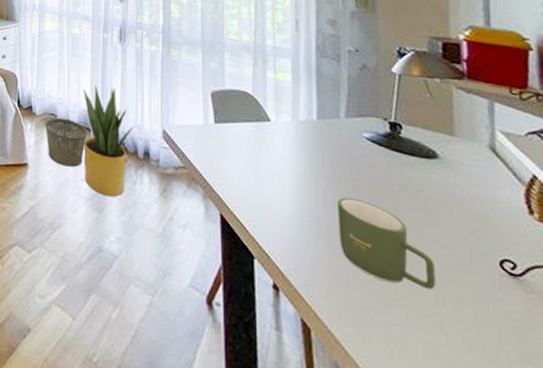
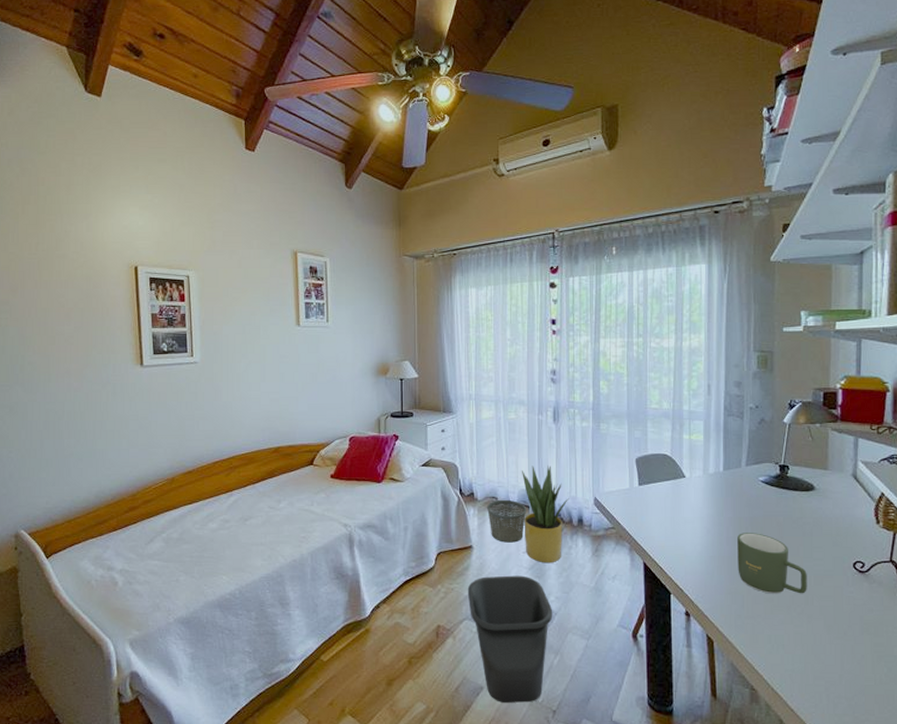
waste bin: none [19,200,113,360] -> present [467,575,553,703]

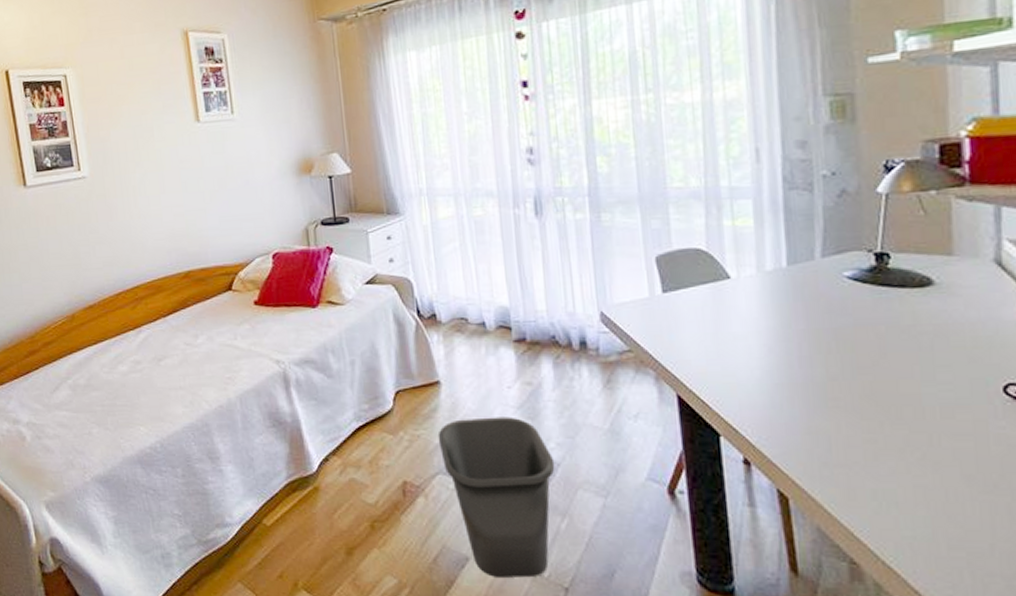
basket: present [486,499,527,543] -> none [453,320,509,376]
planter: present [522,465,569,563] -> none [497,273,565,400]
mug: present [737,533,807,594] -> none [815,349,930,433]

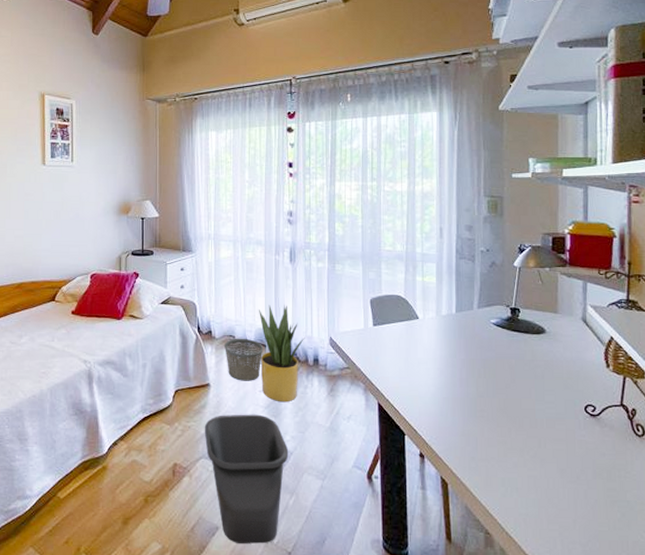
basket: none [453,320,509,376] -> present [223,338,264,381]
planter: none [497,273,565,400] -> present [259,305,305,403]

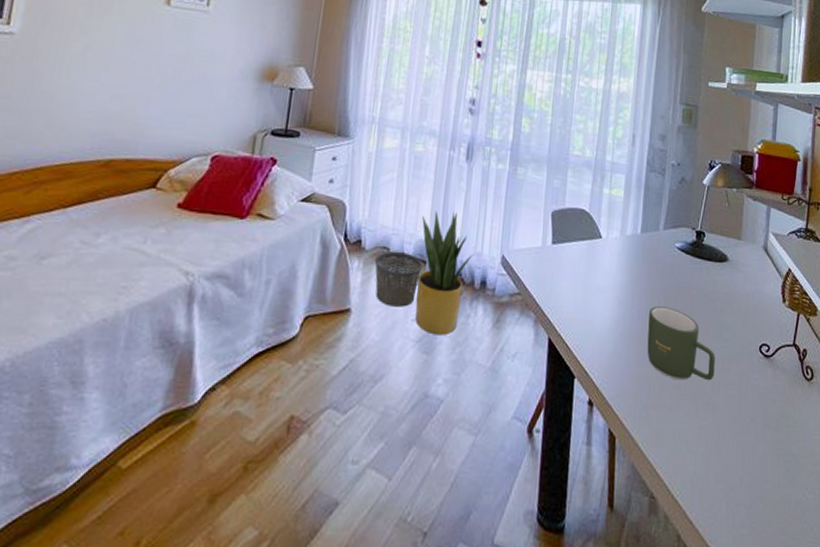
waste bin: present [204,414,289,544] -> none [335,349,439,524]
mug: none [470,374,540,437] -> present [647,306,715,381]

